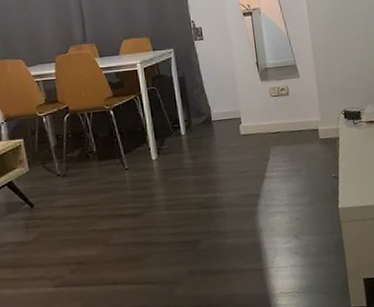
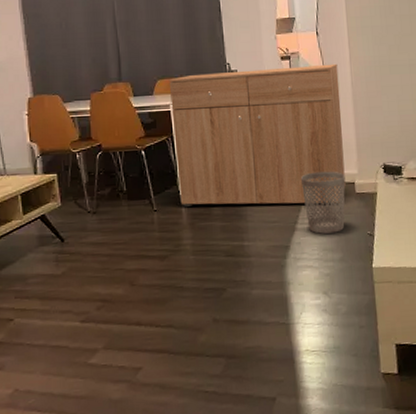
dresser: none [134,17,310,163] -> present [169,63,346,207]
wastebasket: none [267,119,311,180] -> present [300,171,346,234]

